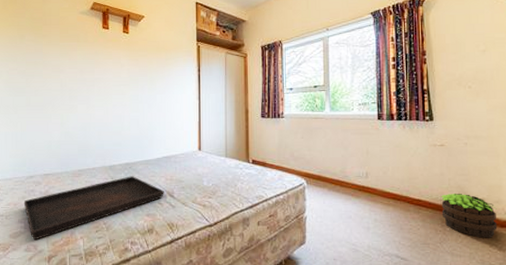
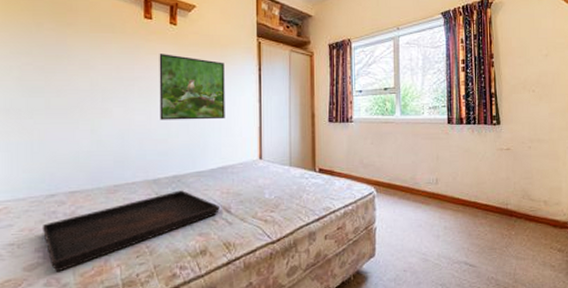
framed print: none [114,58,169,115] -> present [159,54,225,120]
potted plant: present [441,193,498,238] -> none [507,196,557,240]

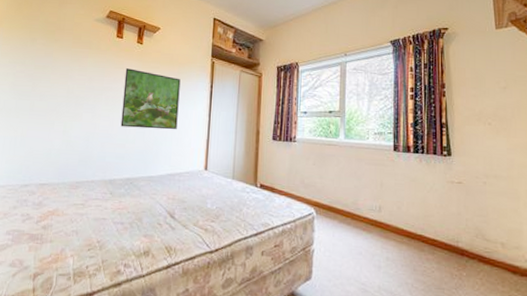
serving tray: present [42,190,220,272] -> none [14,192,165,255]

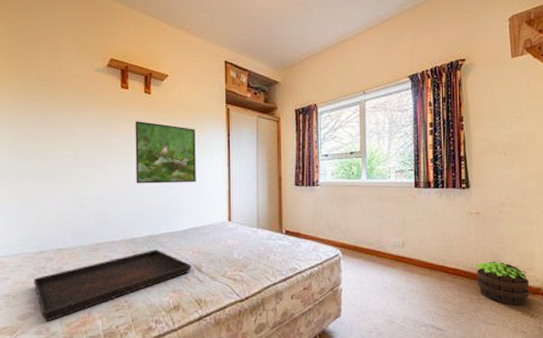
serving tray: none [14,192,165,255] -> present [33,249,191,322]
potted plant: none [458,234,517,287] -> present [476,261,530,306]

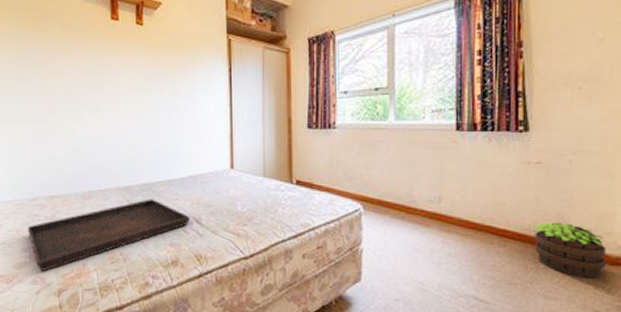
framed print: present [135,121,196,184] -> none [126,56,194,126]

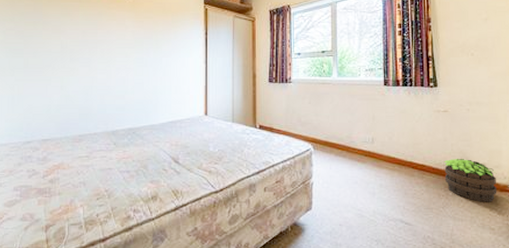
serving tray: present [27,199,190,272] -> none [19,141,169,209]

